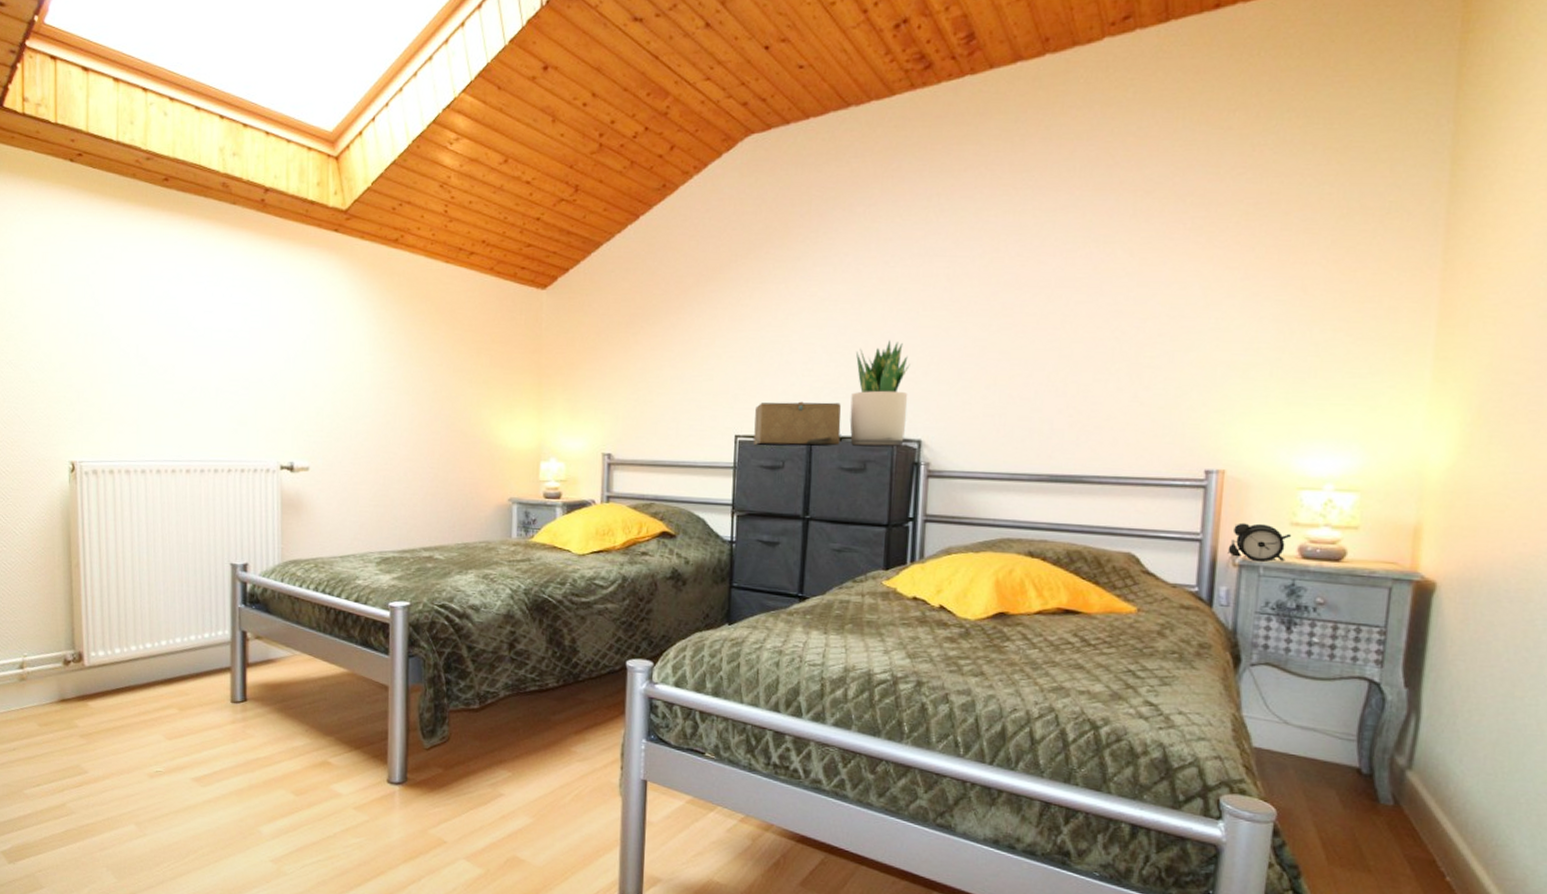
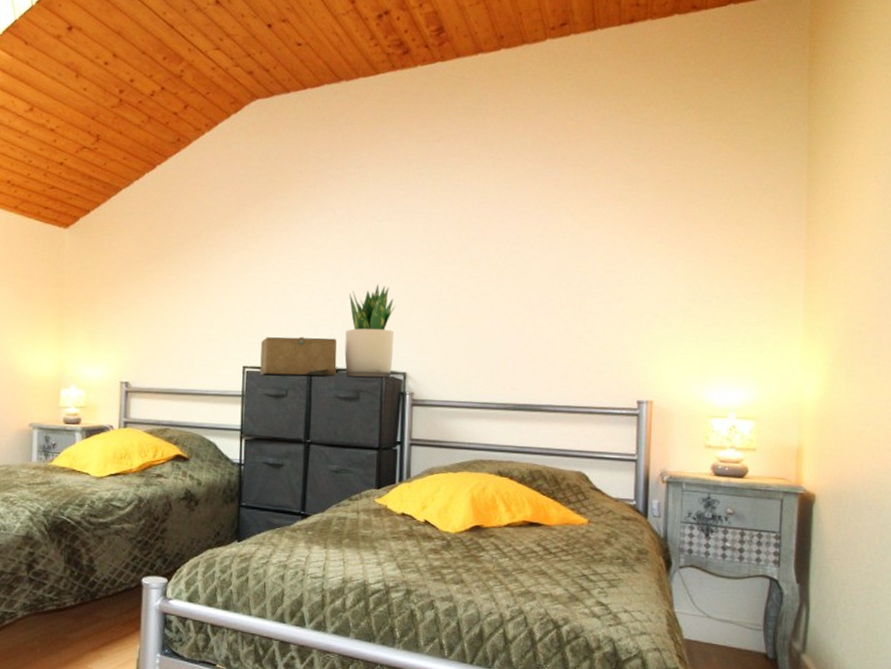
alarm clock: present [1227,522,1292,563] -> none [657,445,706,479]

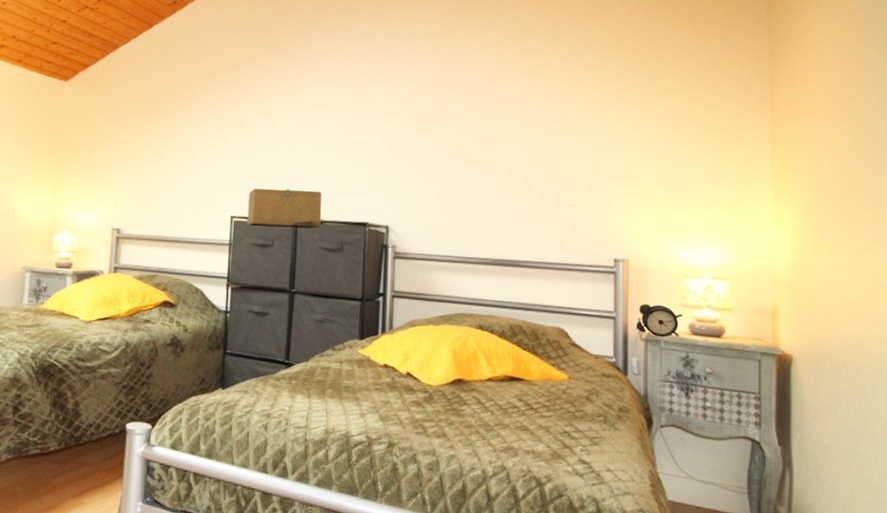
planter: present [344,284,396,379] -> none [329,141,379,232]
alarm clock: none [657,445,706,479] -> present [636,303,683,338]

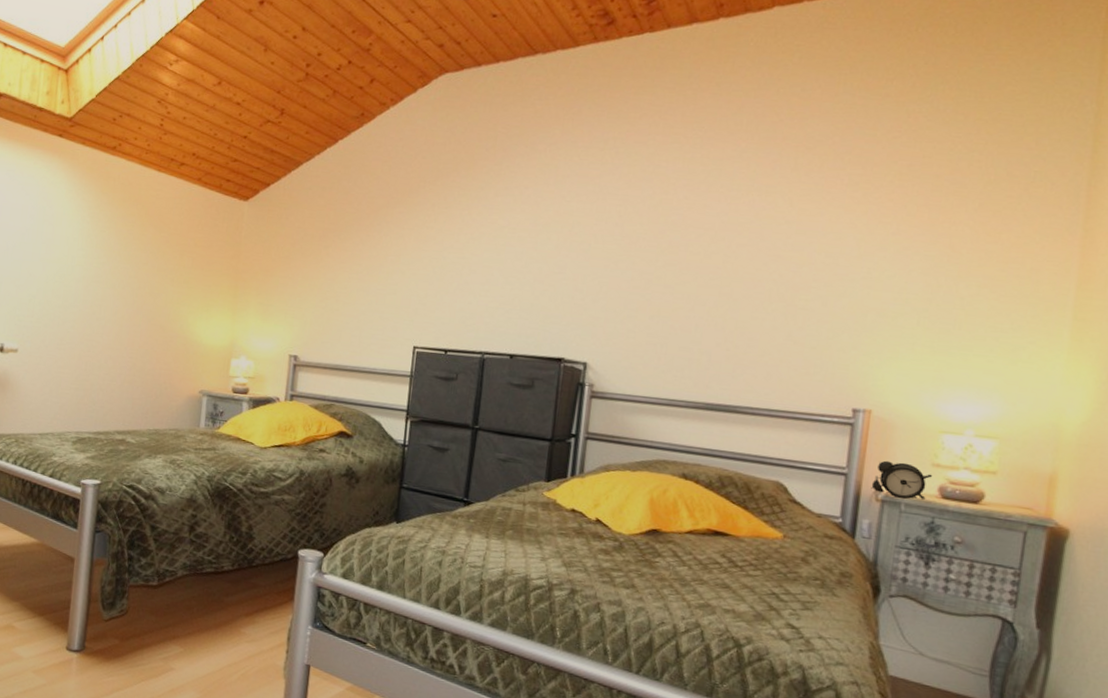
decorative box: present [247,188,322,229] -> none [430,318,514,363]

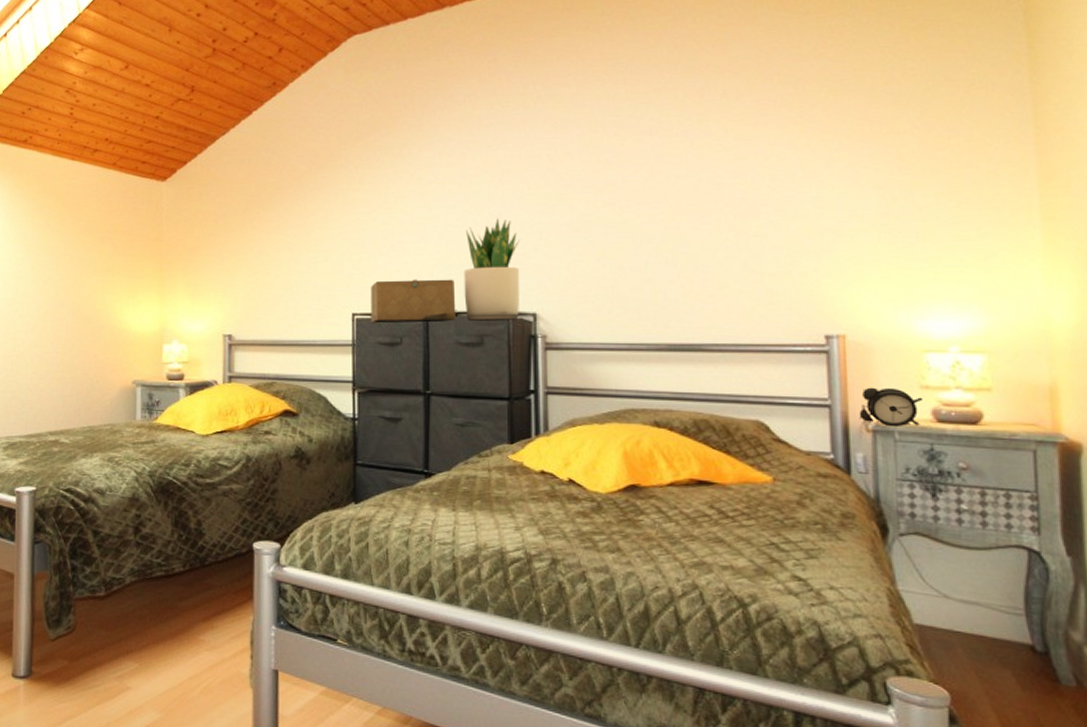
decorative box: none [430,318,514,363] -> present [371,279,456,324]
planter: none [520,268,580,368] -> present [464,218,520,321]

